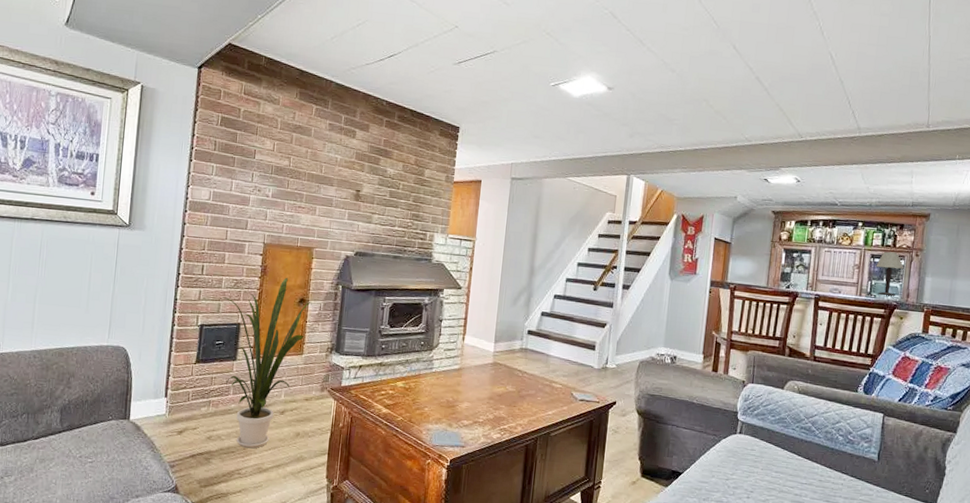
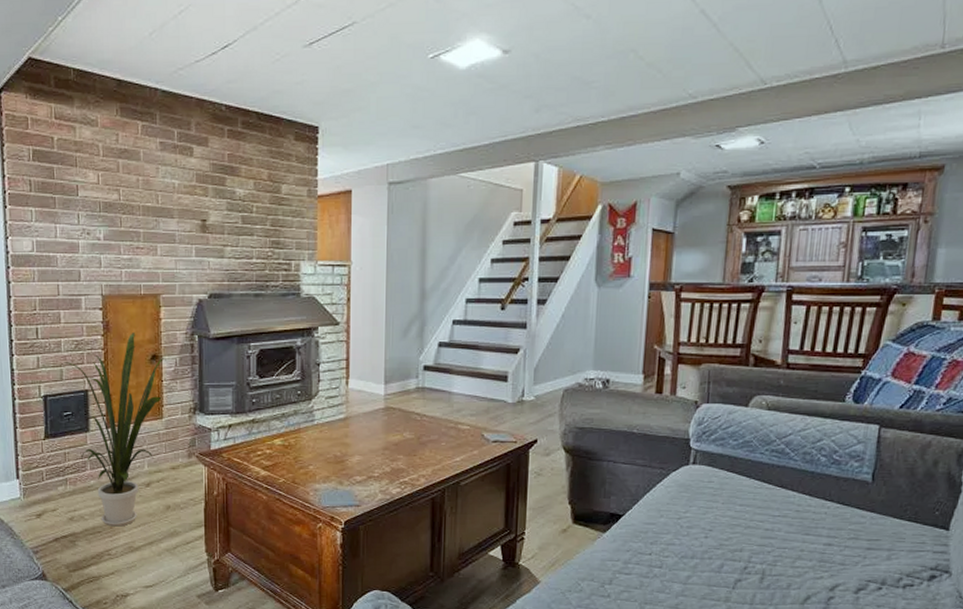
table lamp: present [876,251,904,296] -> none [869,221,908,277]

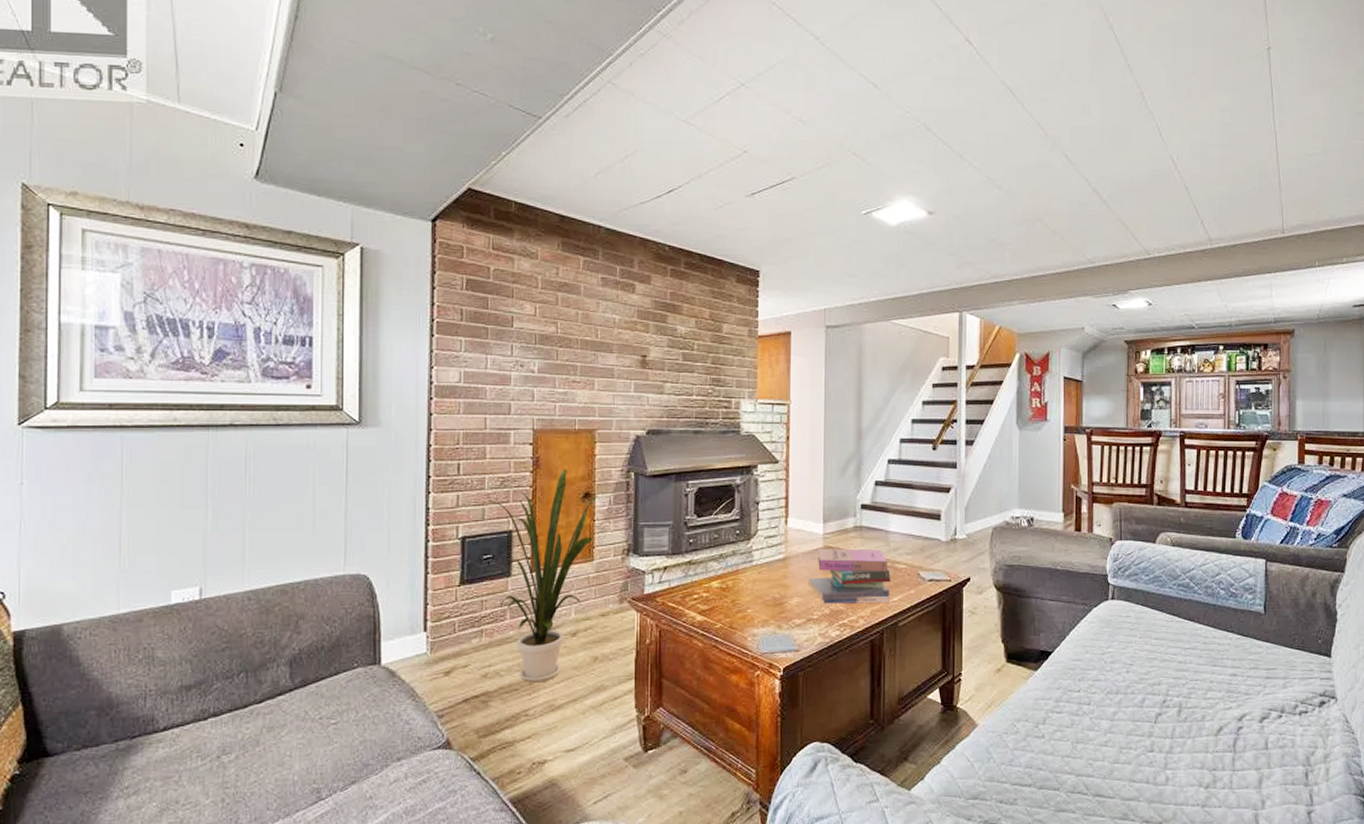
books: none [369,409,454,463] -> present [808,548,891,604]

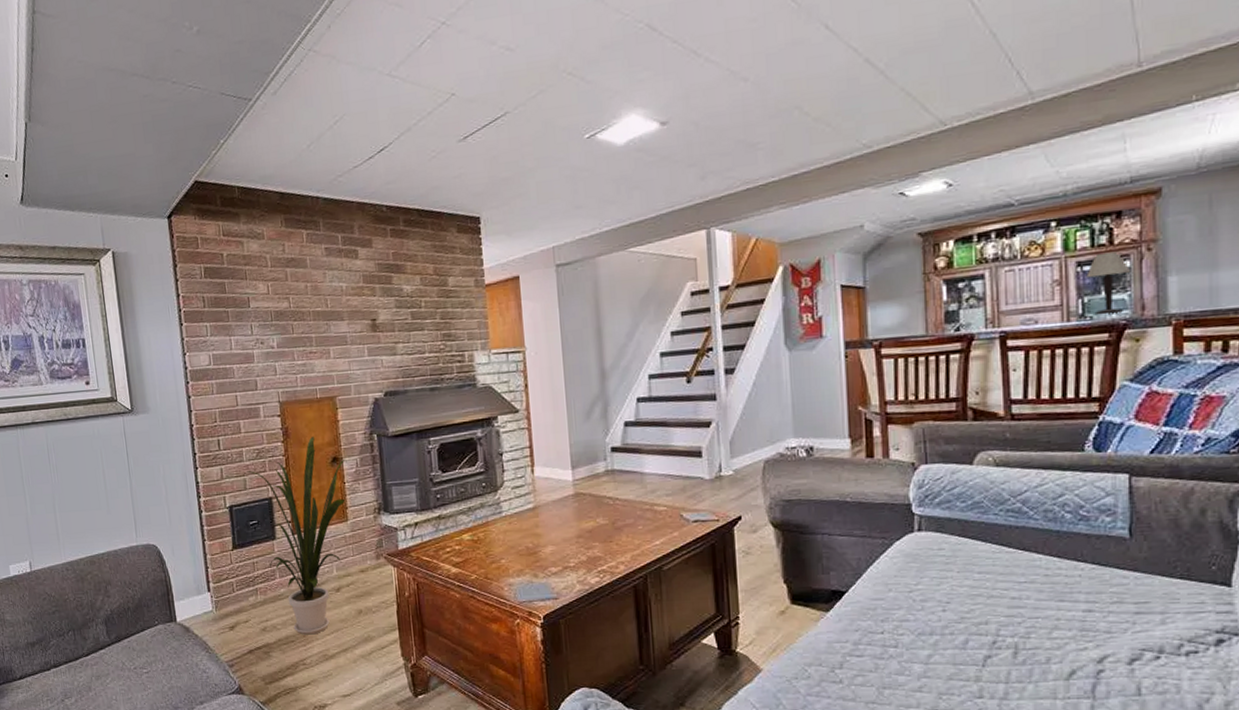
books: present [808,548,891,604] -> none [561,492,651,551]
table lamp: none [1242,376,1272,425] -> present [1086,251,1131,314]

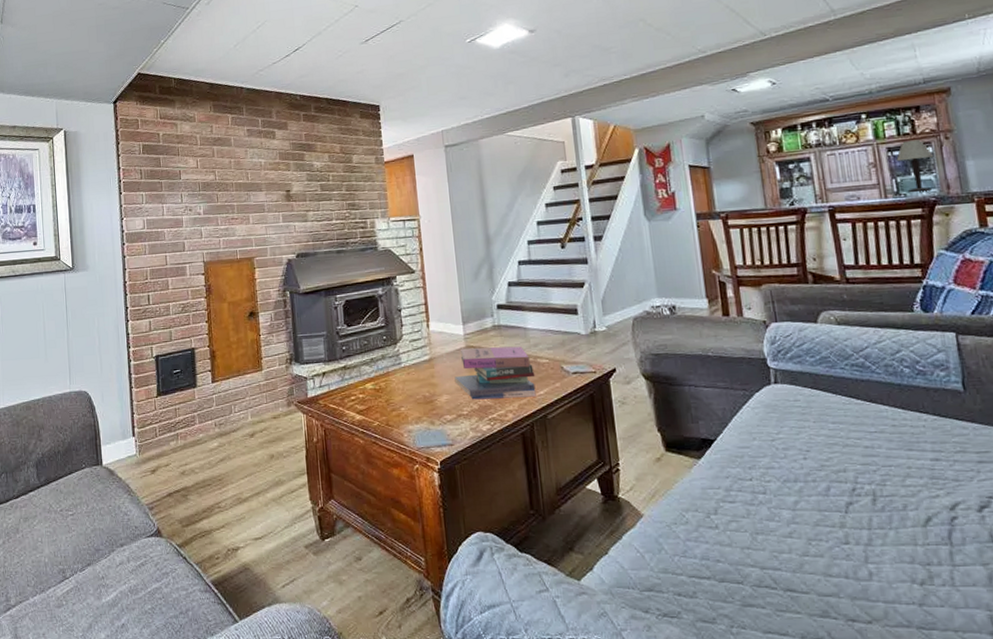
house plant: present [247,435,347,635] -> none [173,292,262,479]
books: none [561,492,651,551] -> present [454,346,536,400]

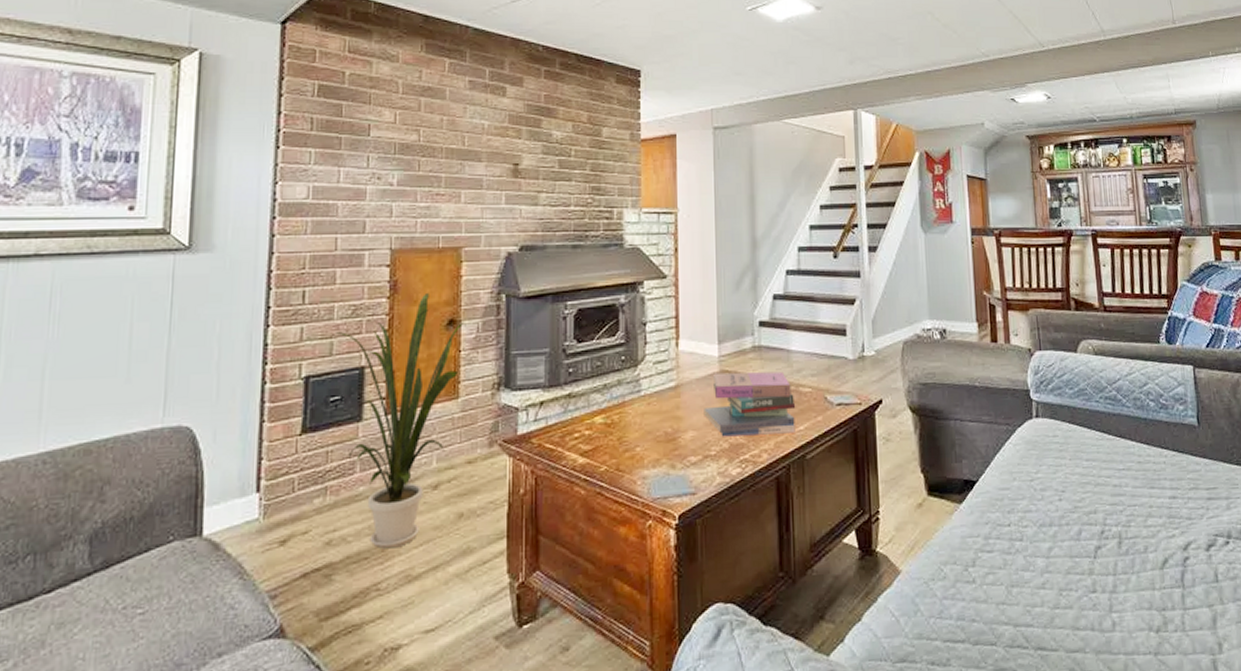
house plant: none [173,292,262,479] -> present [336,292,466,549]
table lamp: present [896,139,934,192] -> none [1150,169,1181,221]

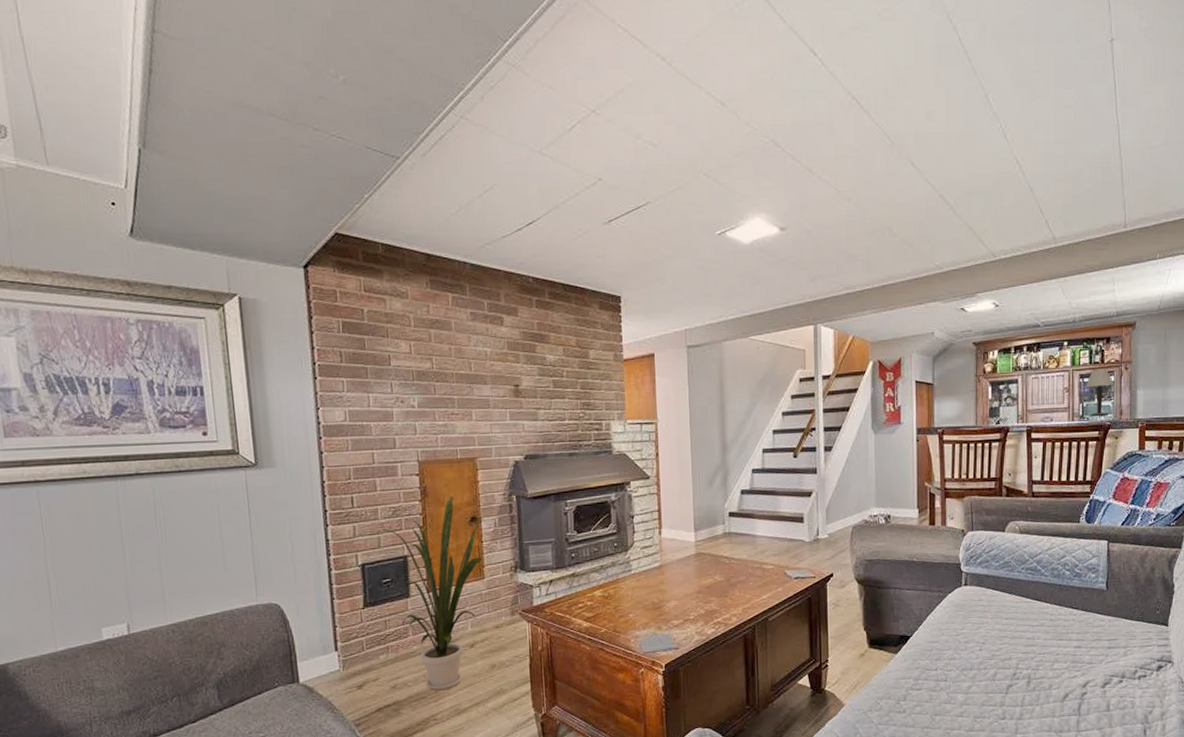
books: present [704,371,796,437] -> none [683,553,760,605]
table lamp: none [1150,169,1181,221] -> present [1086,368,1115,416]

